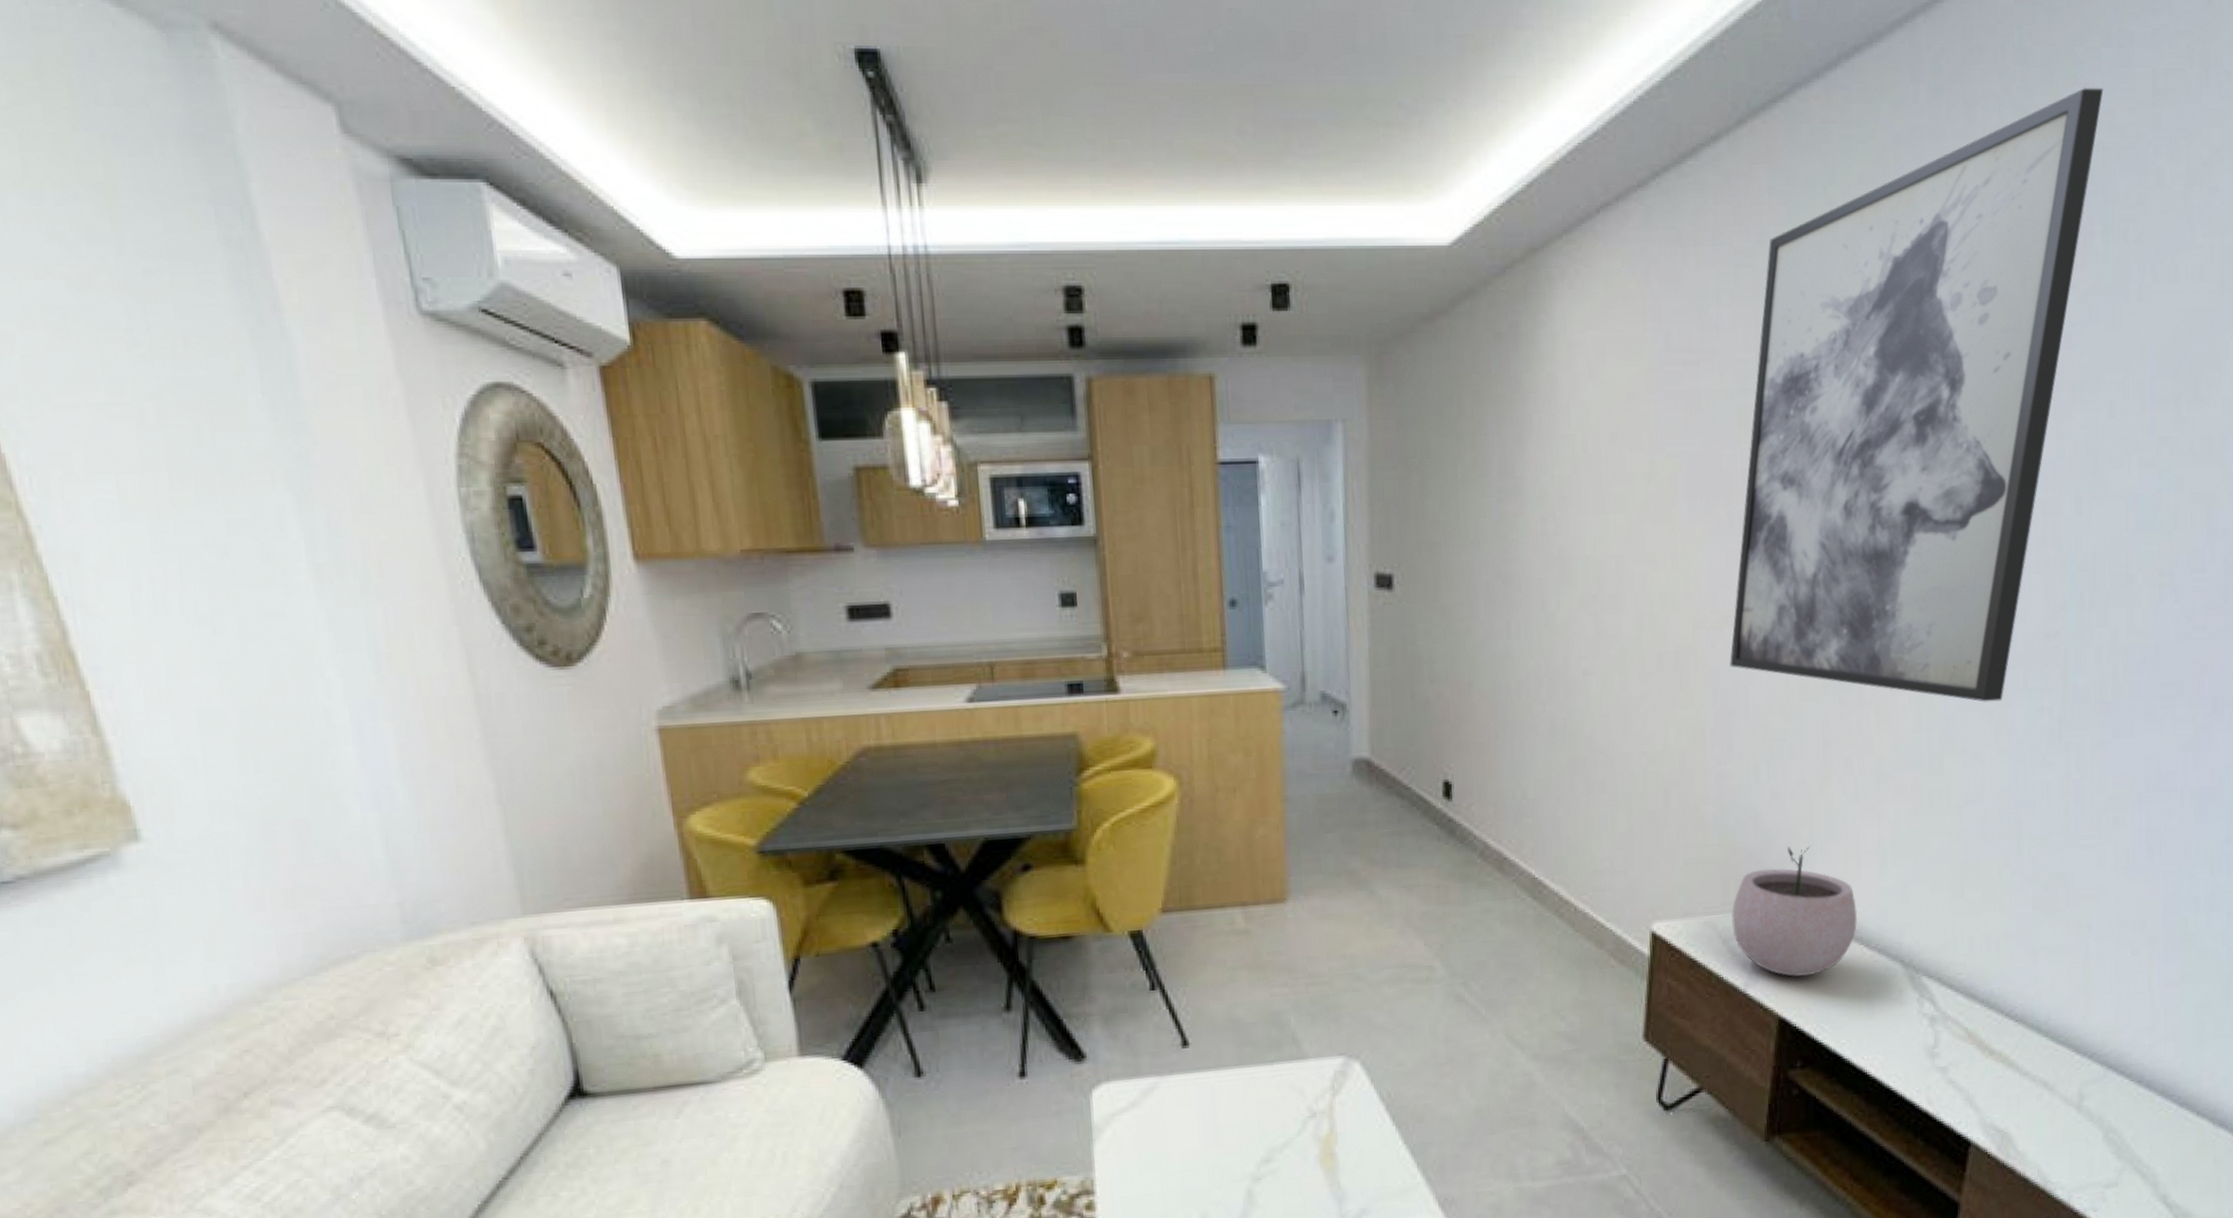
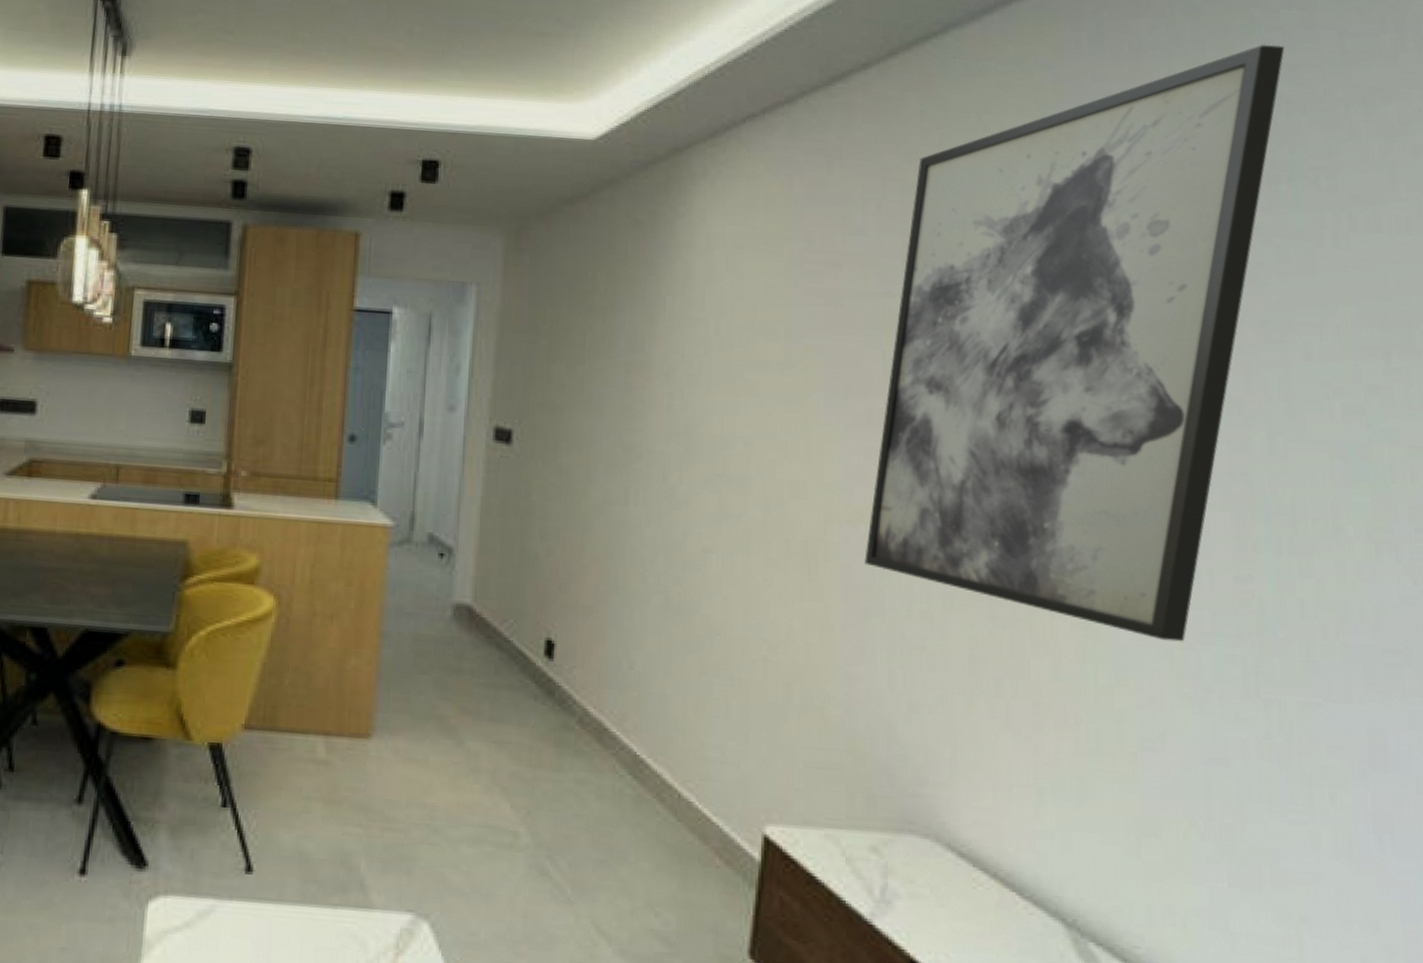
plant pot: present [1732,846,1858,977] -> none [858,766,1009,918]

